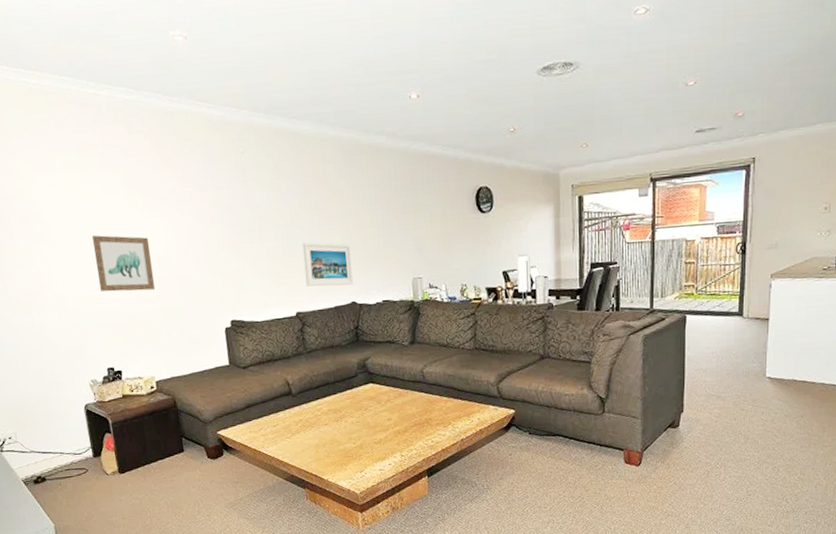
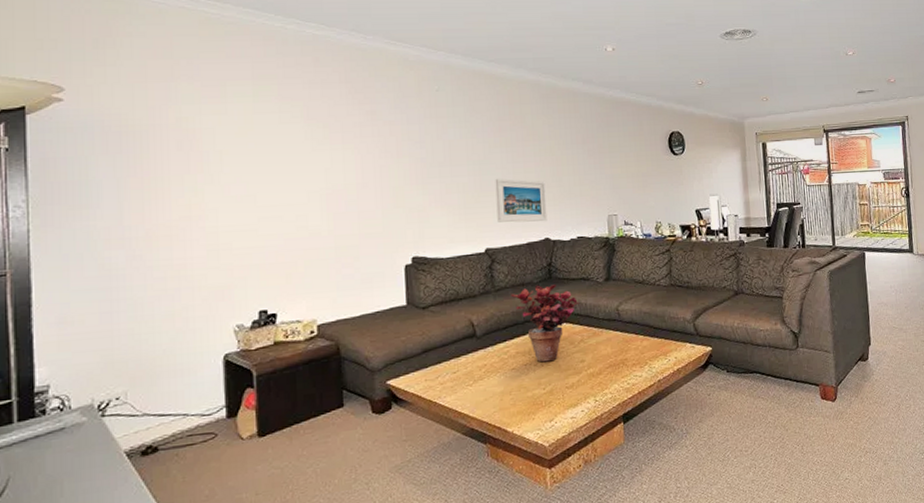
wall art: present [92,235,155,292] -> none [260,166,327,226]
potted plant: none [321,347,386,419] -> present [510,284,579,362]

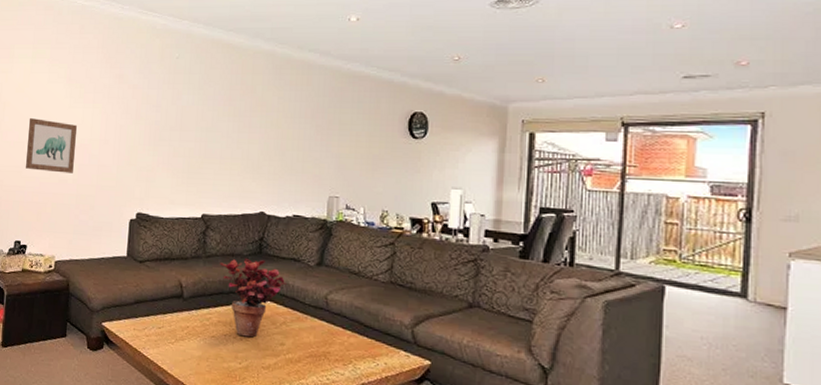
wall art: none [260,166,327,226] -> present [26,118,78,173]
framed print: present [495,178,548,223] -> none [216,147,267,195]

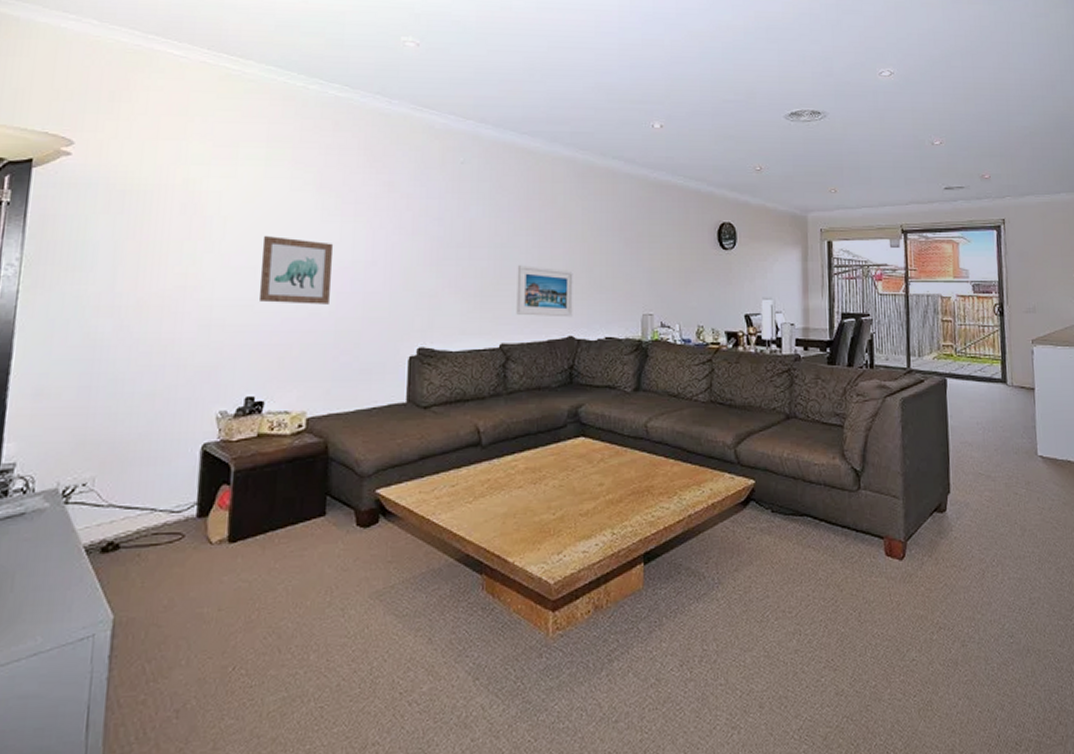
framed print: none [216,147,267,195] -> present [516,265,573,318]
potted plant: present [220,259,287,338] -> none [524,391,602,482]

